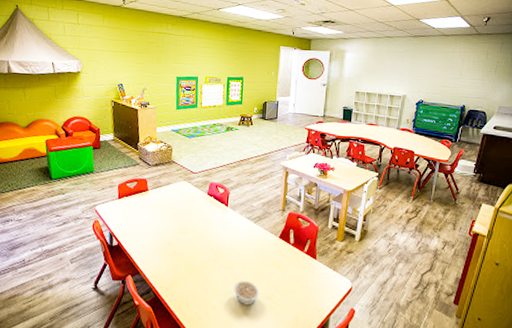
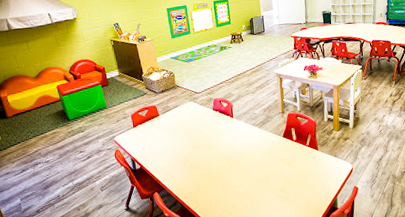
legume: present [233,280,260,306] -> none [249,178,274,200]

